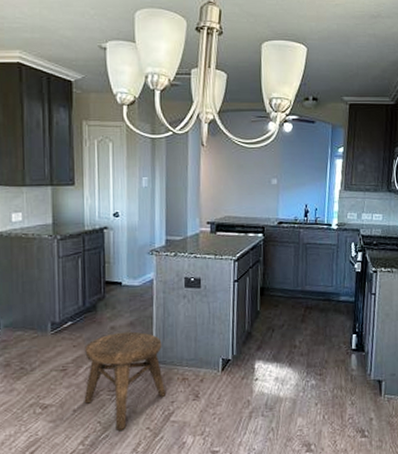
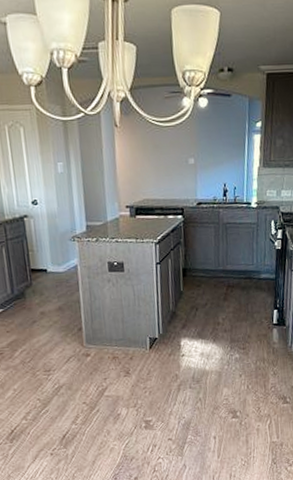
stool: present [84,331,165,431] -> none [18,315,98,406]

